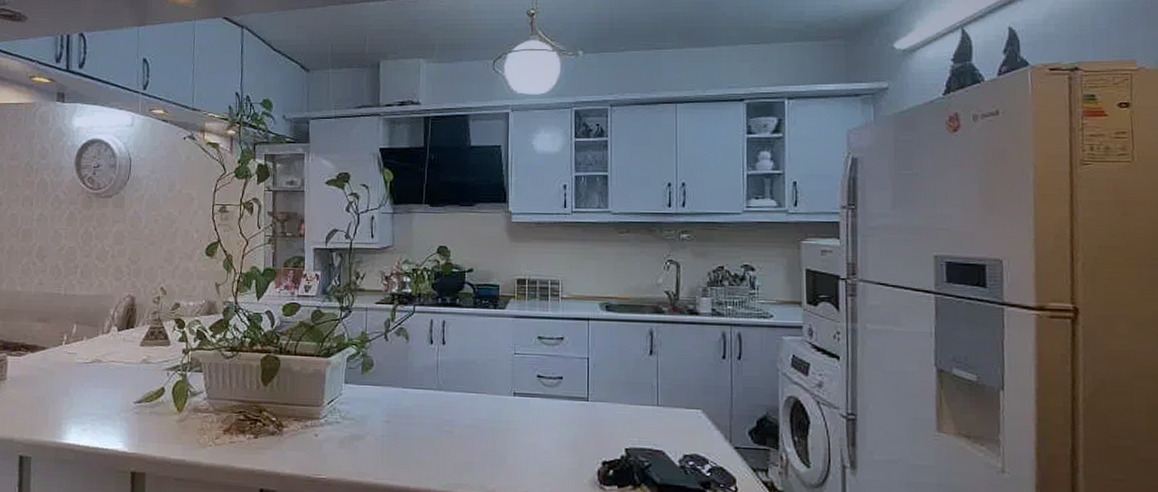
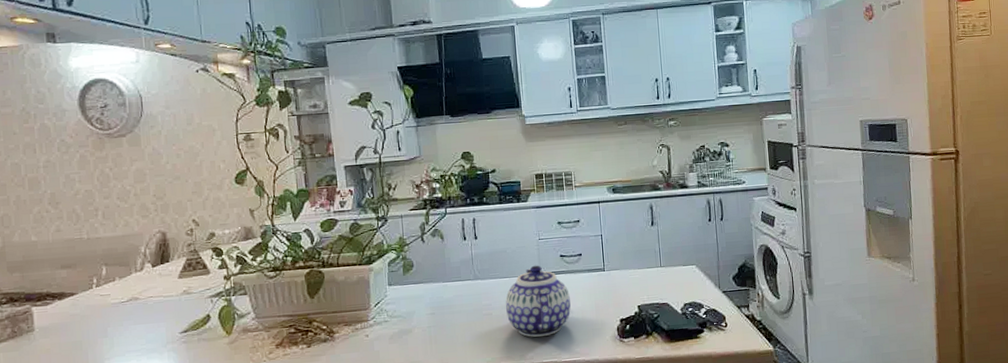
teapot: none [470,383,544,468] -> present [506,265,571,338]

